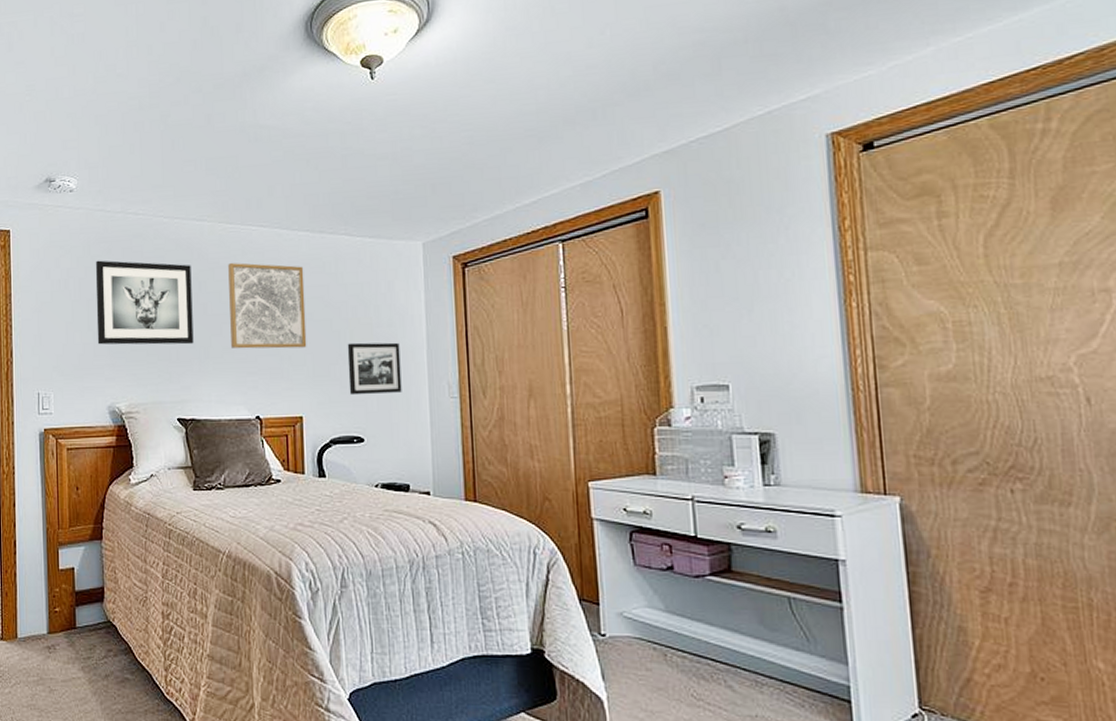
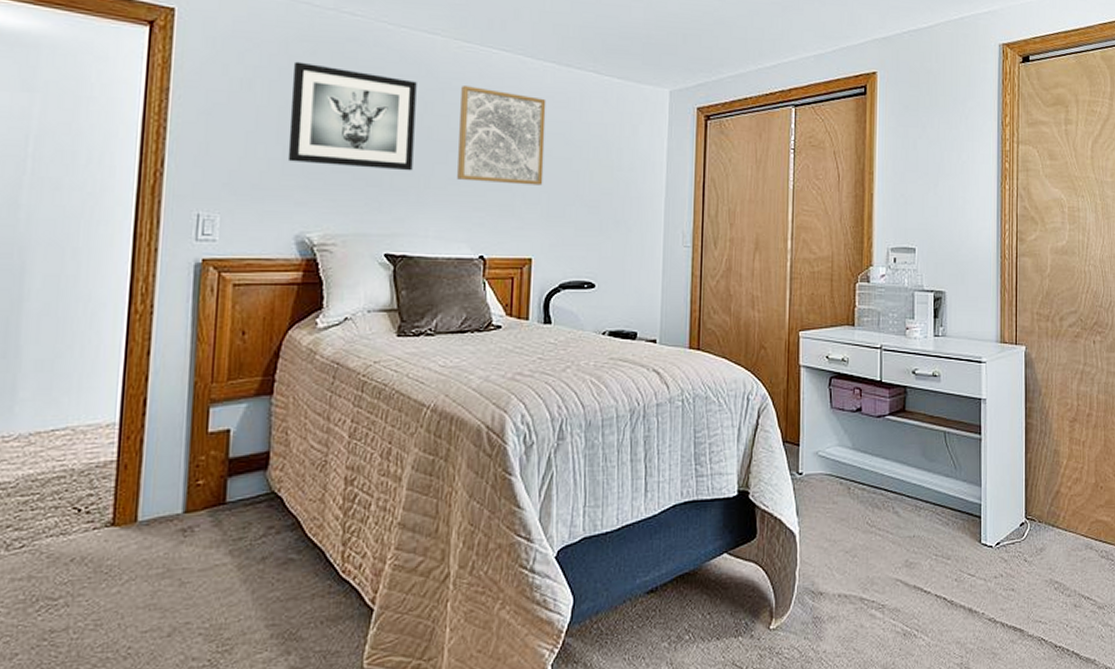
picture frame: present [347,342,402,396] -> none [583,184,639,239]

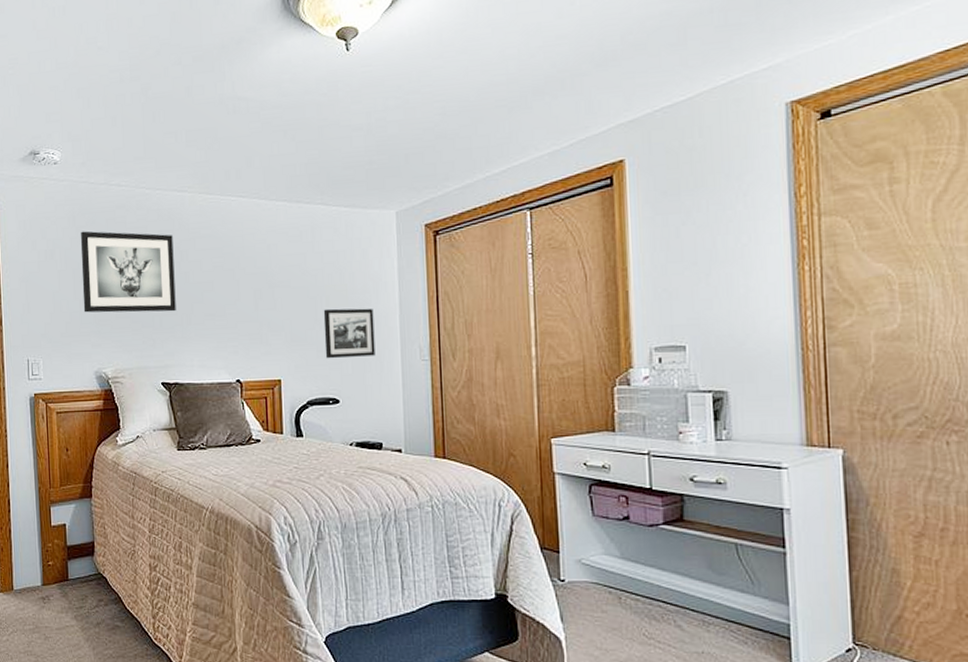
wall art: present [457,86,546,185] -> none [209,232,285,316]
picture frame: none [583,184,639,239] -> present [323,308,376,359]

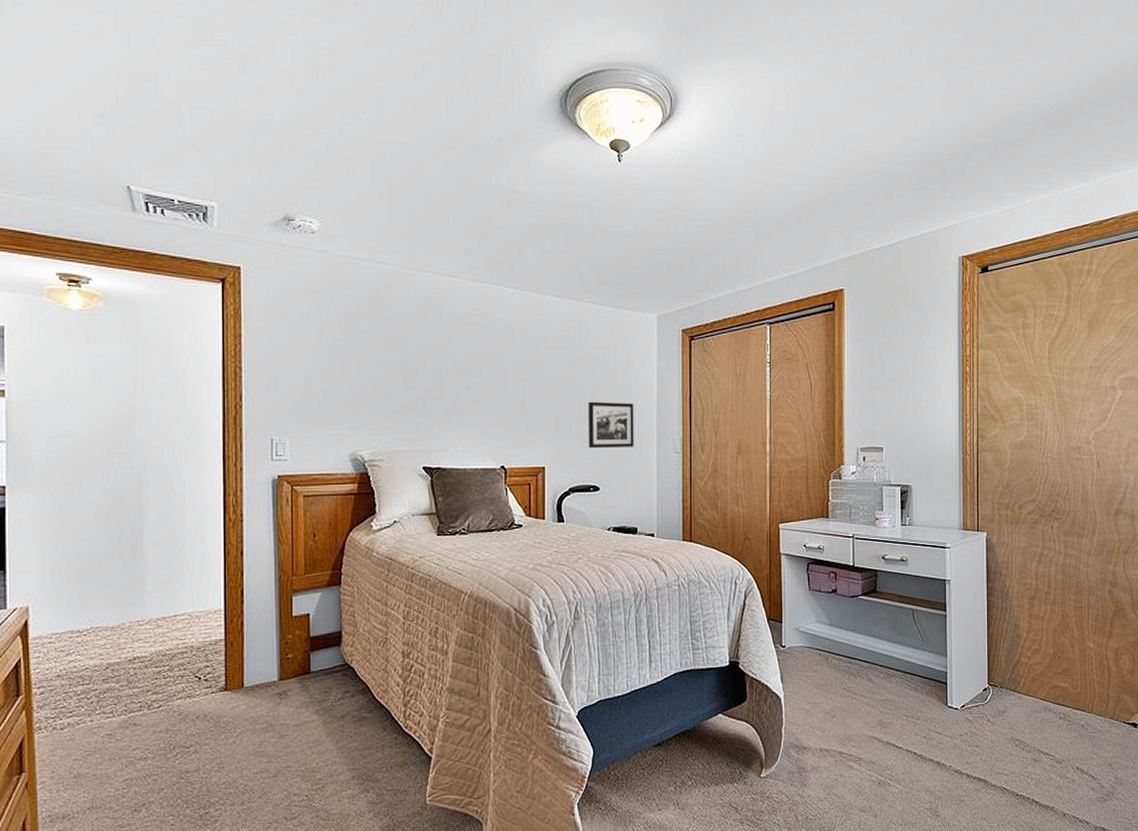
wall art: present [80,231,176,313] -> none [338,307,441,396]

